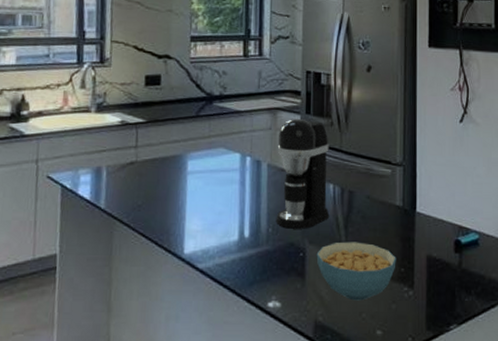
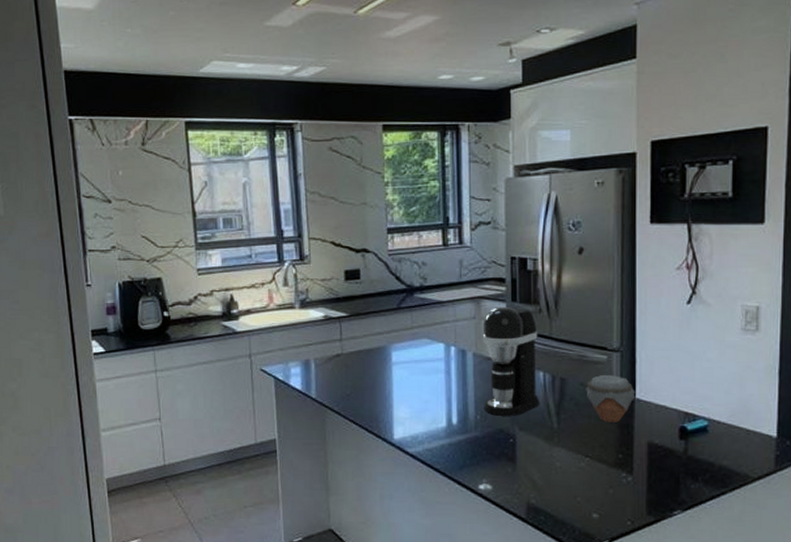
cereal bowl: present [316,241,396,301] -> none [527,428,614,485]
jar: none [372,189,416,236] -> present [586,375,636,422]

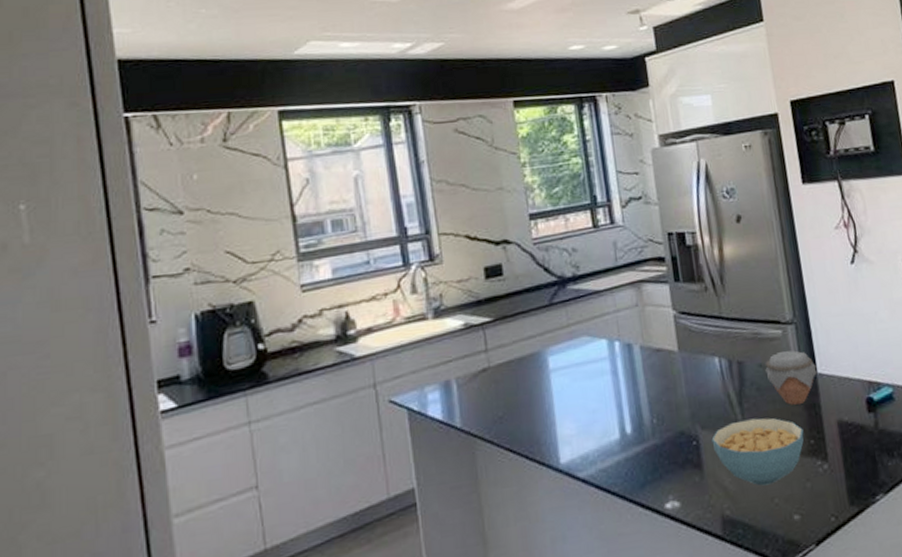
coffee maker: present [482,307,539,416] -> none [646,288,719,416]
cereal bowl: none [527,428,614,485] -> present [711,417,804,486]

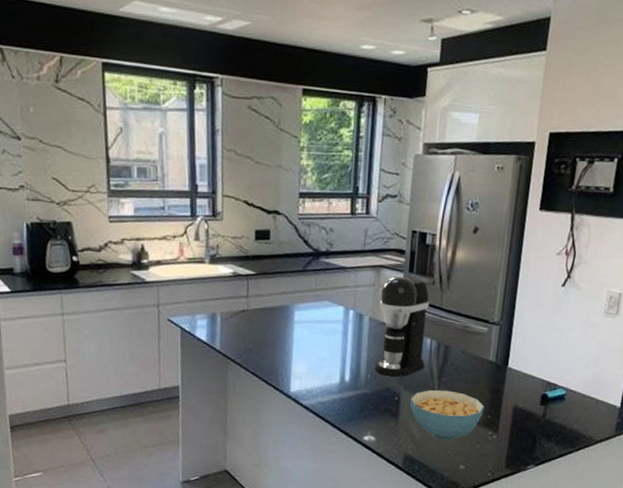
coffee maker: none [646,288,719,416] -> present [374,277,430,377]
jar: present [765,350,817,405] -> none [466,345,509,387]

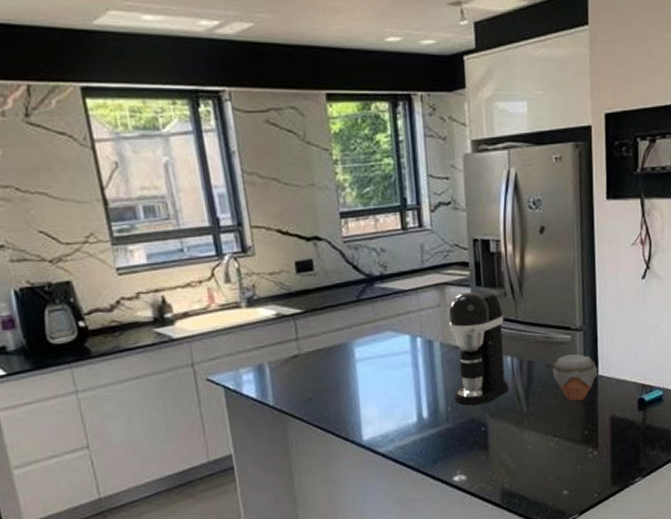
cereal bowl: present [410,390,485,440] -> none [498,410,580,466]
jar: none [466,345,509,387] -> present [552,354,598,401]

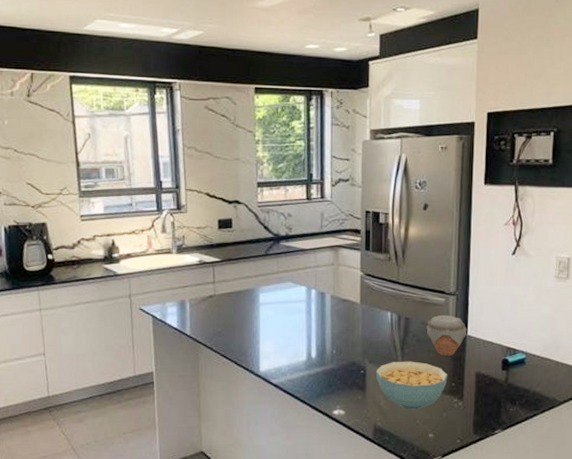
coffee maker: present [448,292,508,405] -> none [339,255,387,351]
cereal bowl: none [498,410,580,466] -> present [375,361,448,410]

